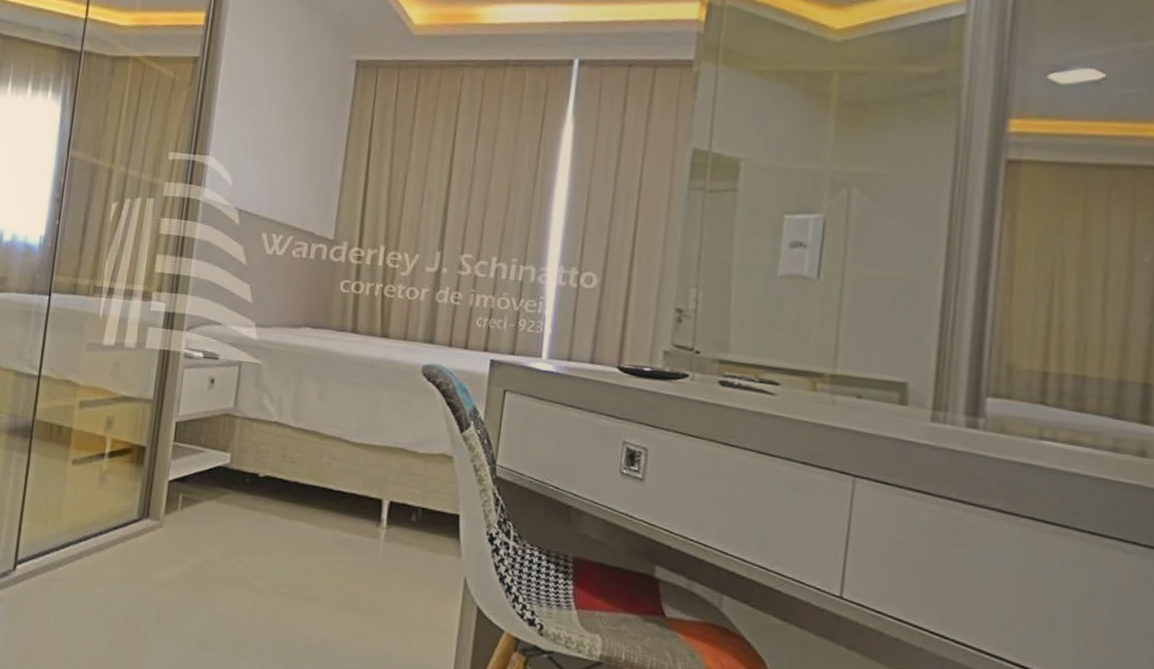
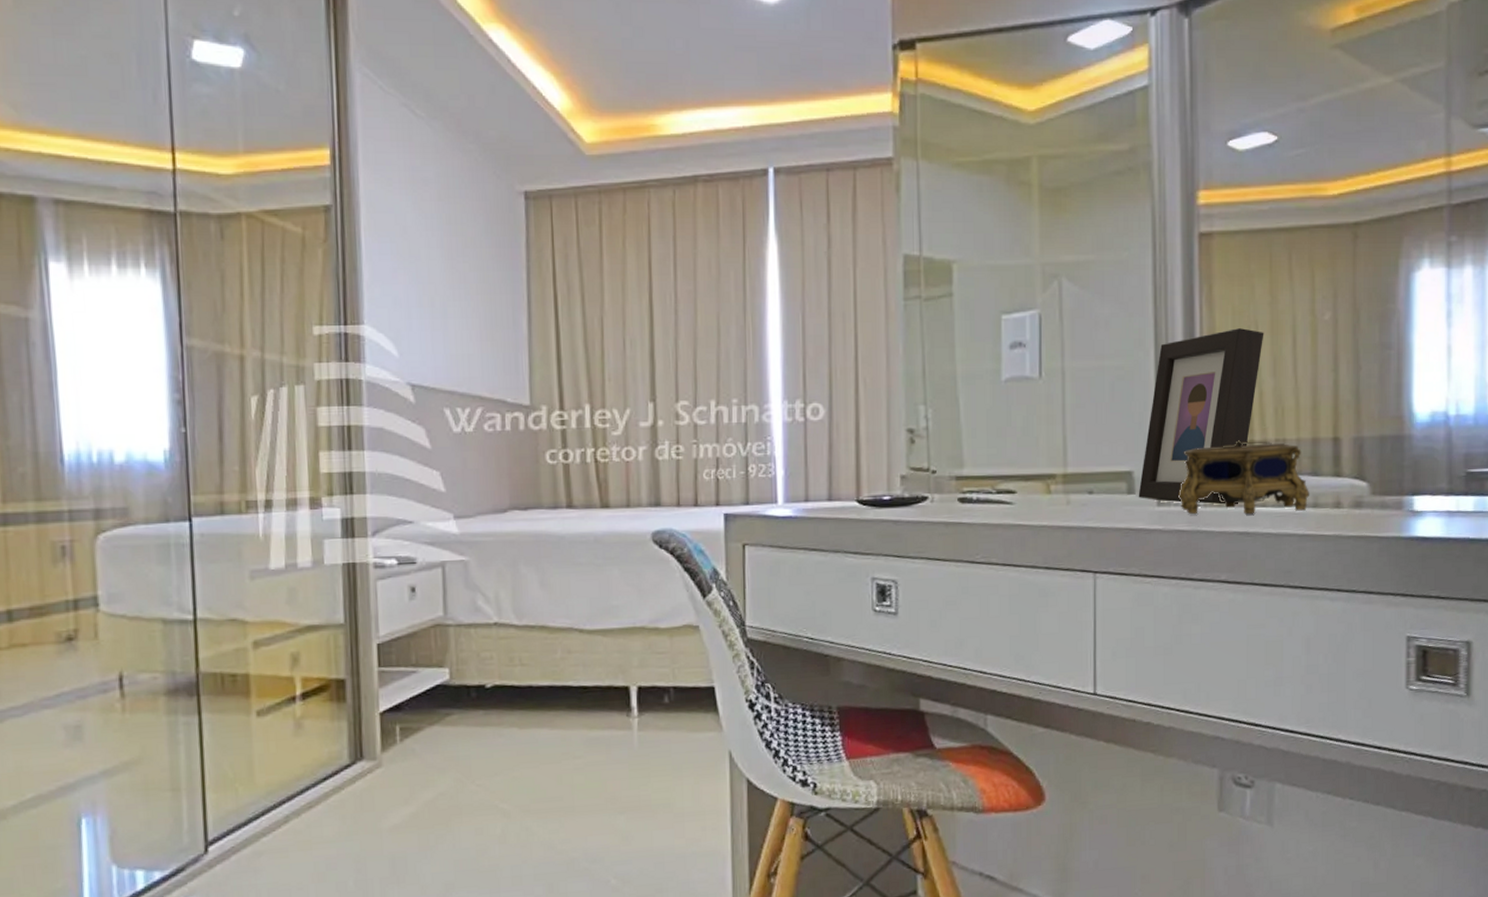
picture frame: none [910,257,1072,435] -> present [1138,328,1264,505]
clock: none [956,368,1110,453] -> present [1178,439,1310,515]

